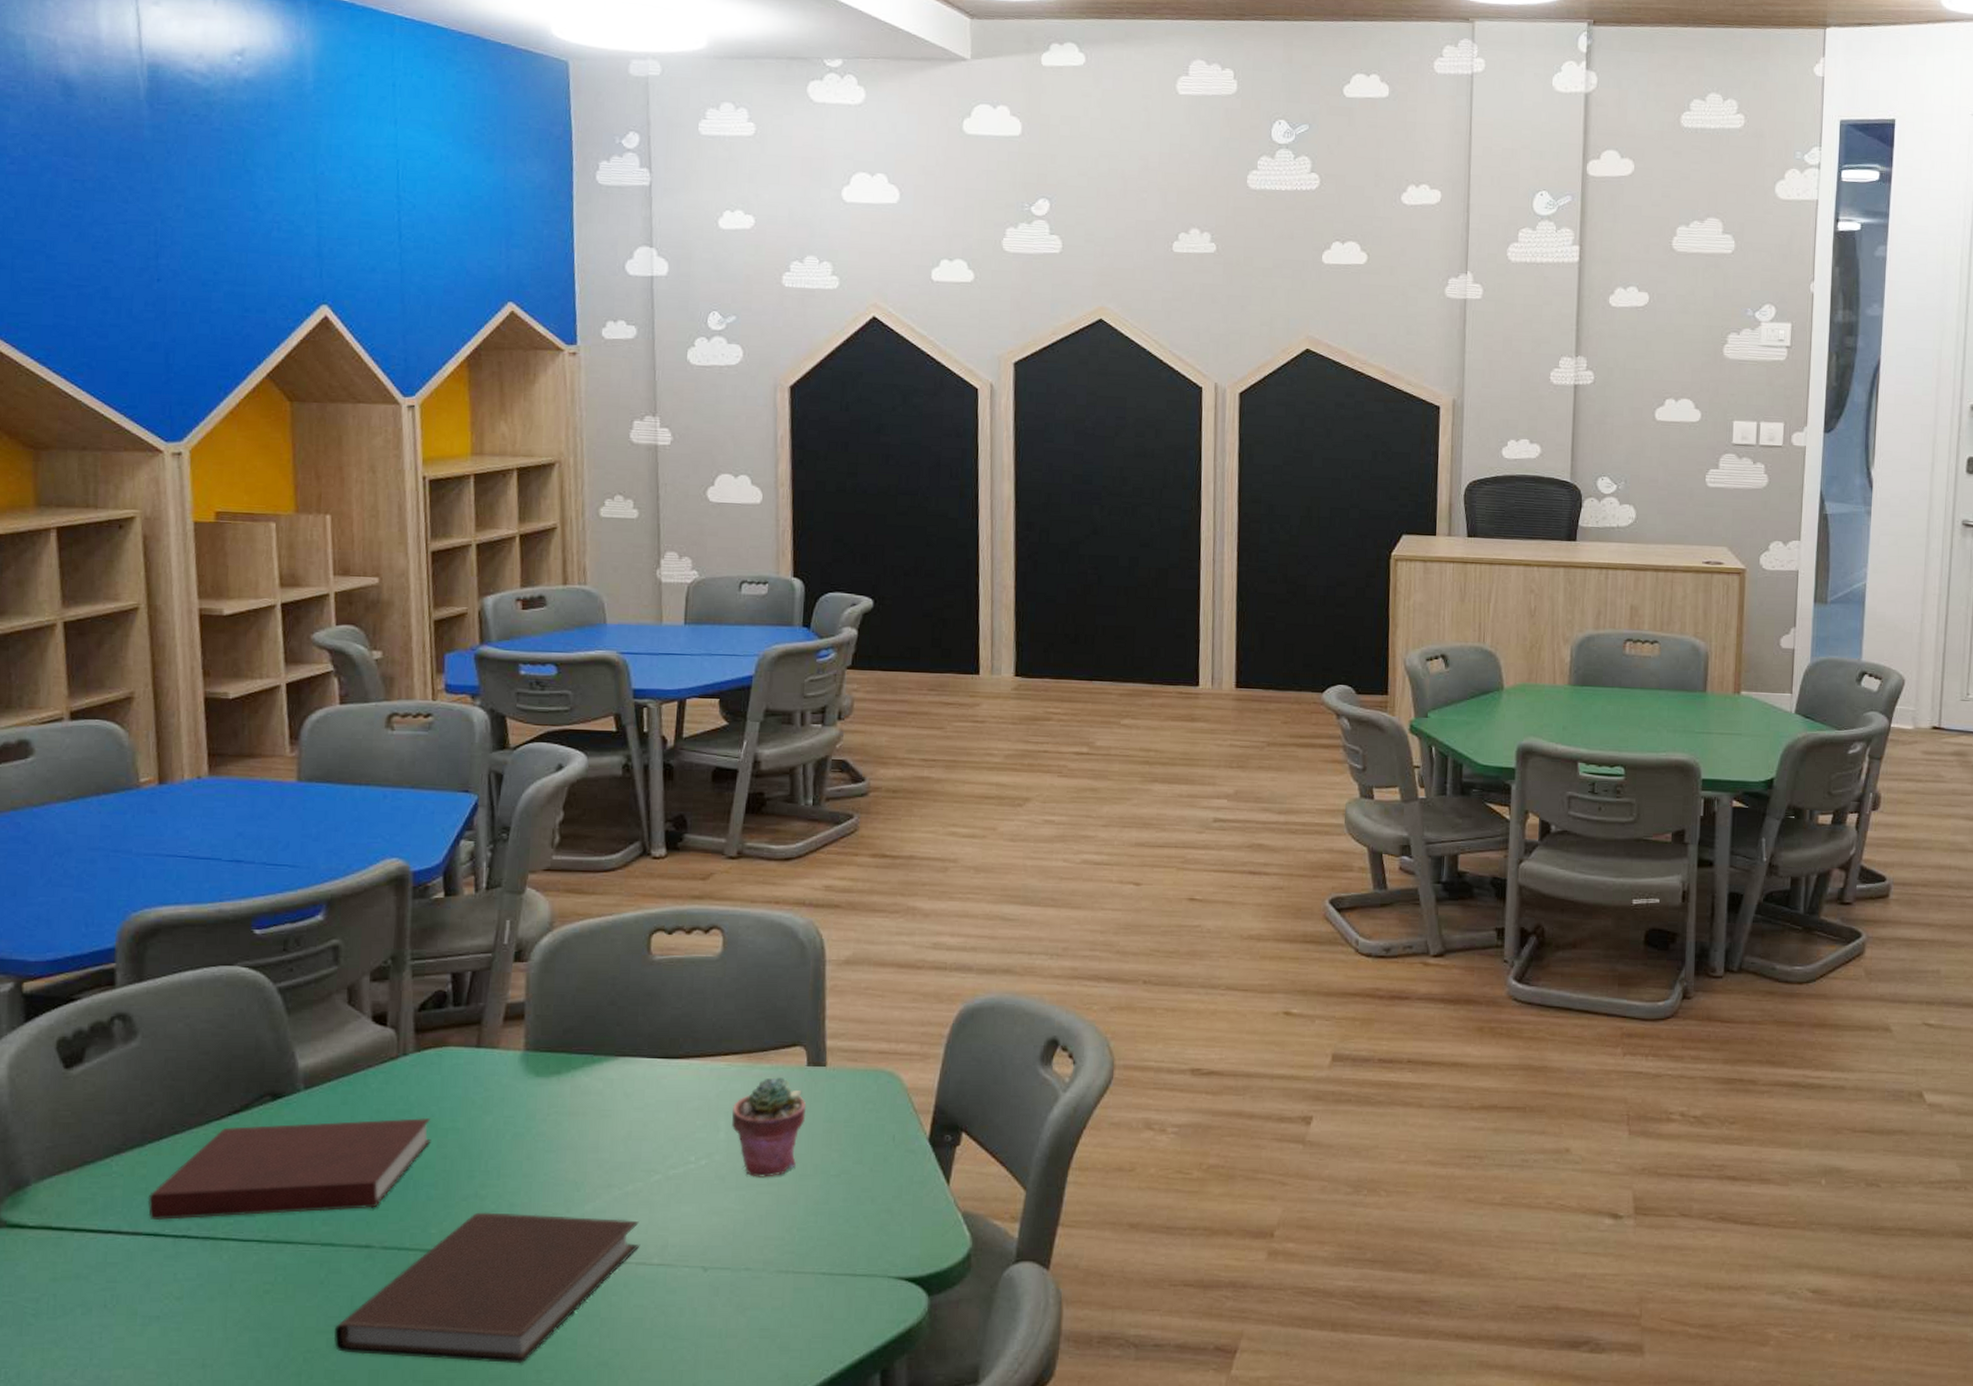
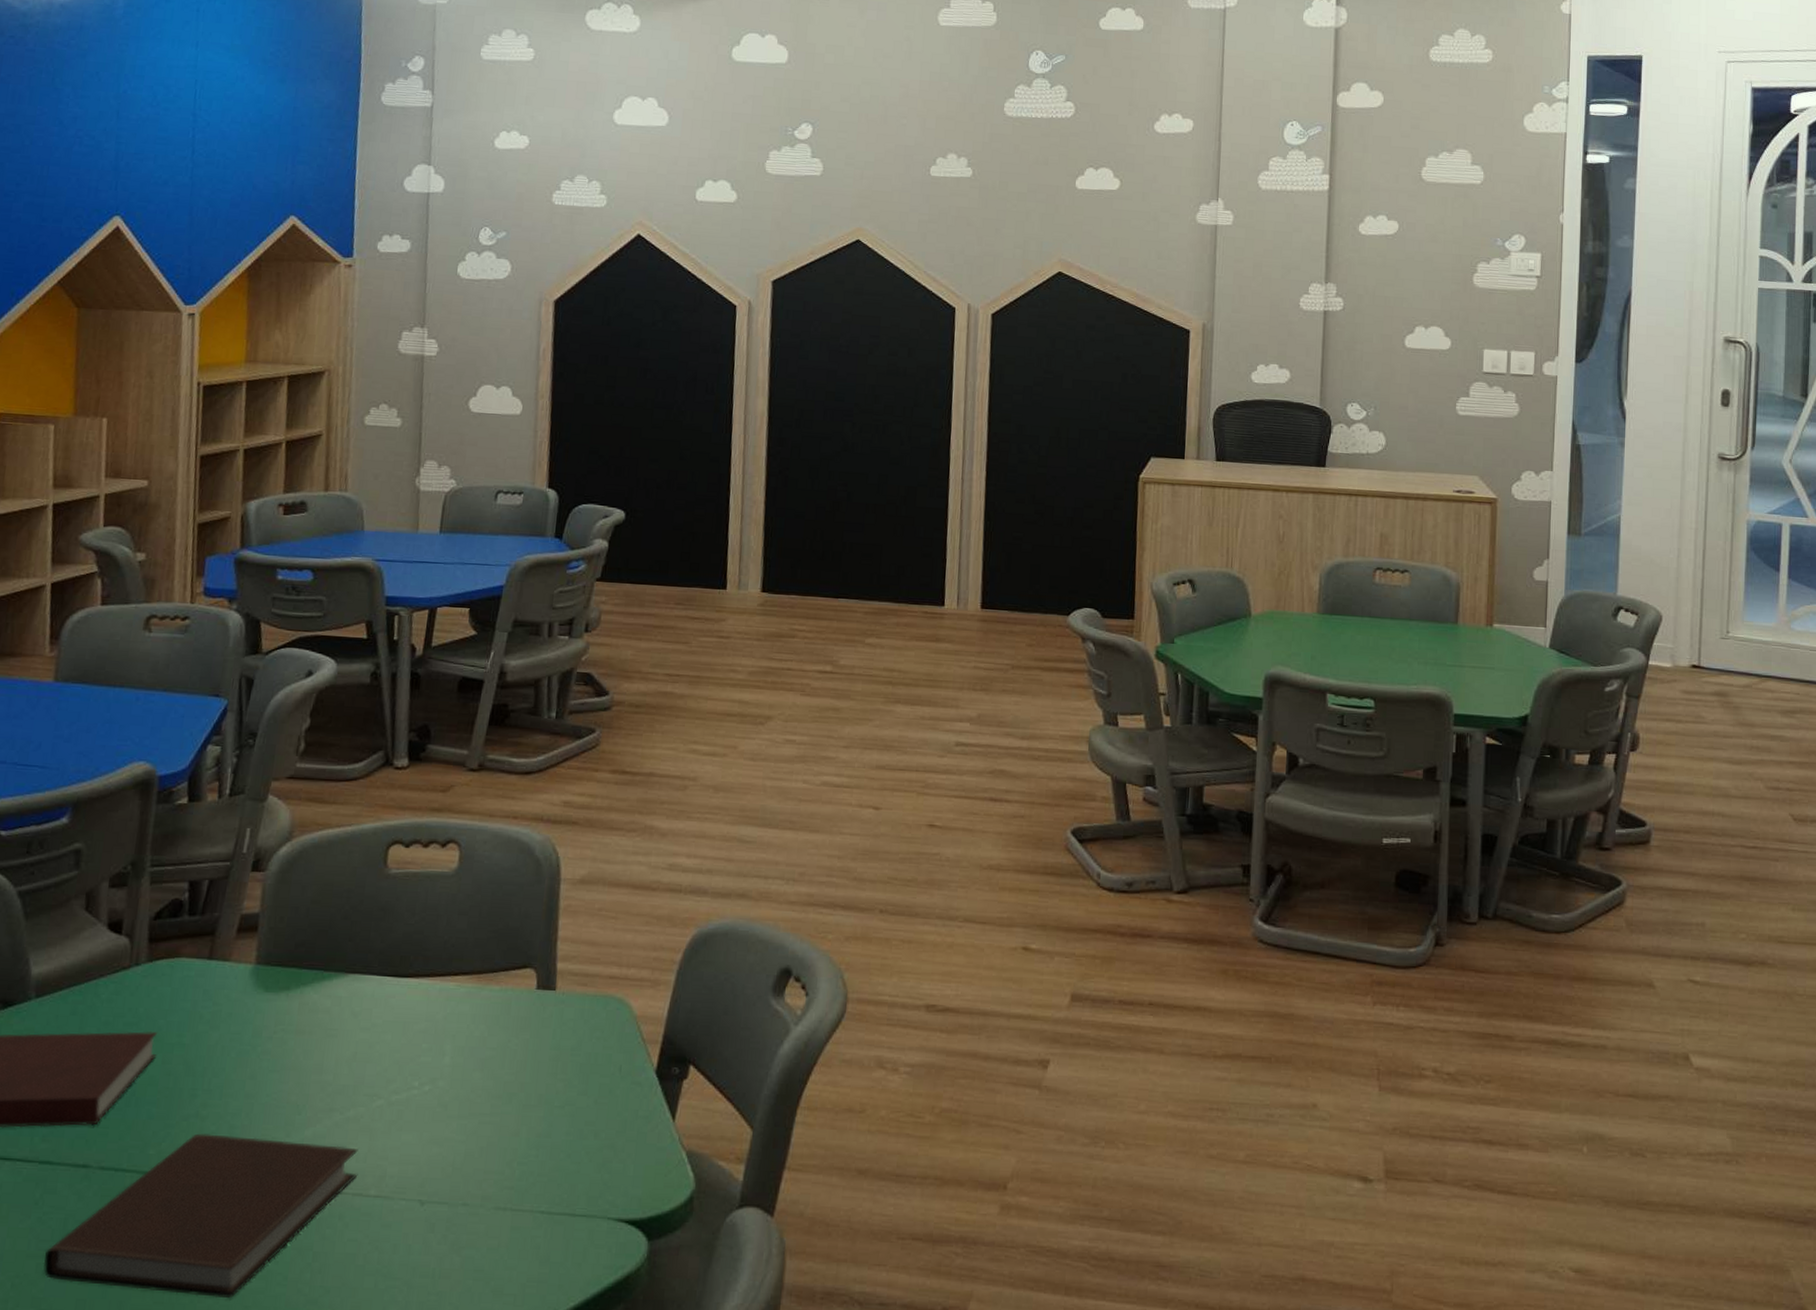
potted succulent: present [731,1076,807,1177] -> none [457,999,534,1107]

